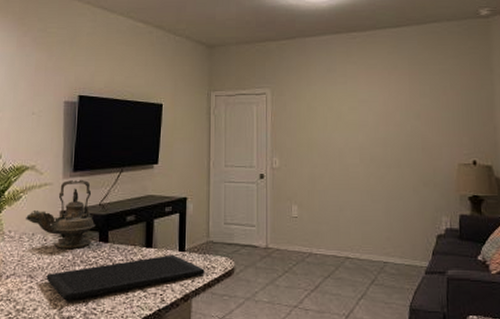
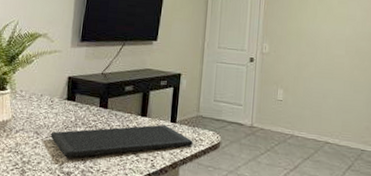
teapot: present [26,179,96,248] -> none [36,49,97,112]

